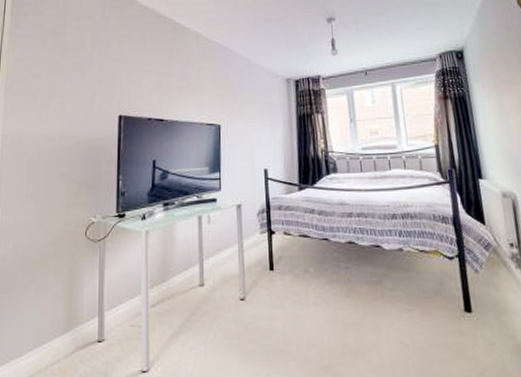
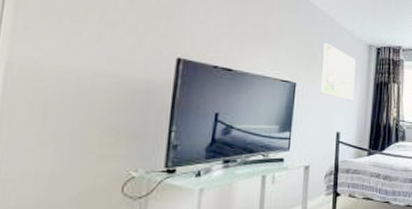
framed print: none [243,83,278,137] -> present [321,43,356,101]

